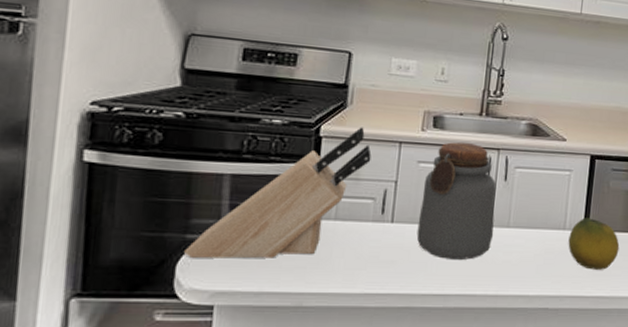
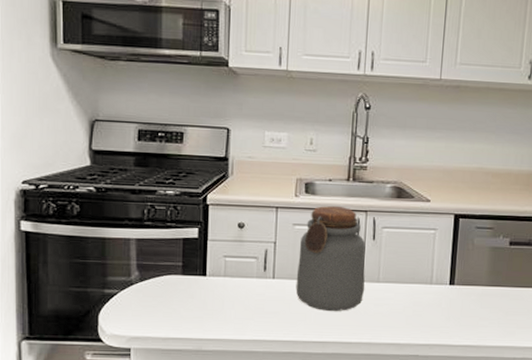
knife block: present [184,127,372,259] -> none [104,195,252,310]
fruit: present [568,217,620,270] -> none [435,273,486,321]

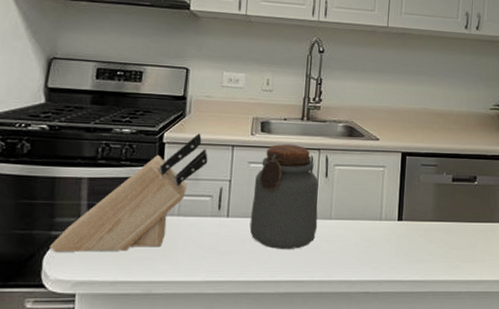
knife block: none [104,195,252,310] -> present [50,133,208,252]

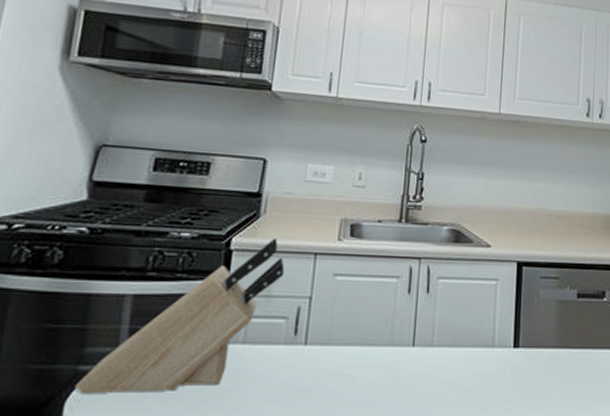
jar: present [249,144,319,250] -> none [332,252,418,387]

